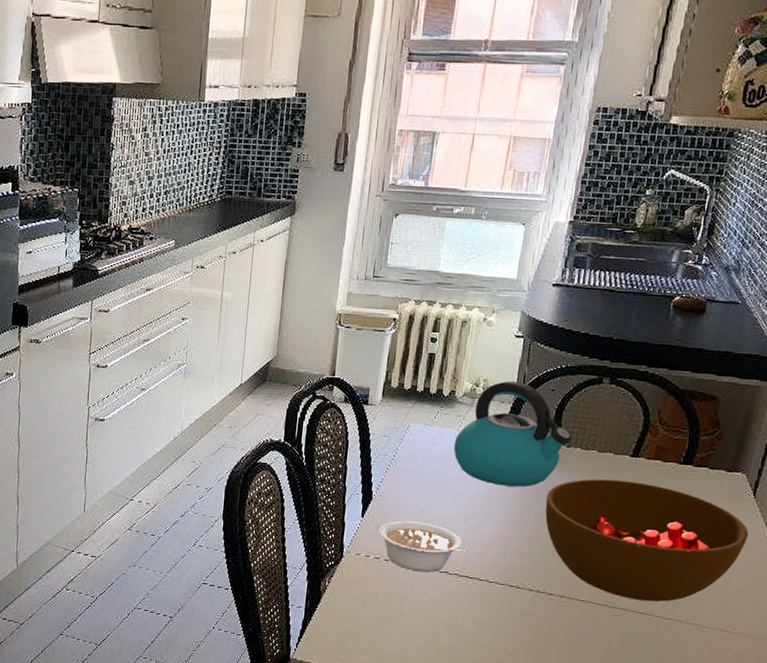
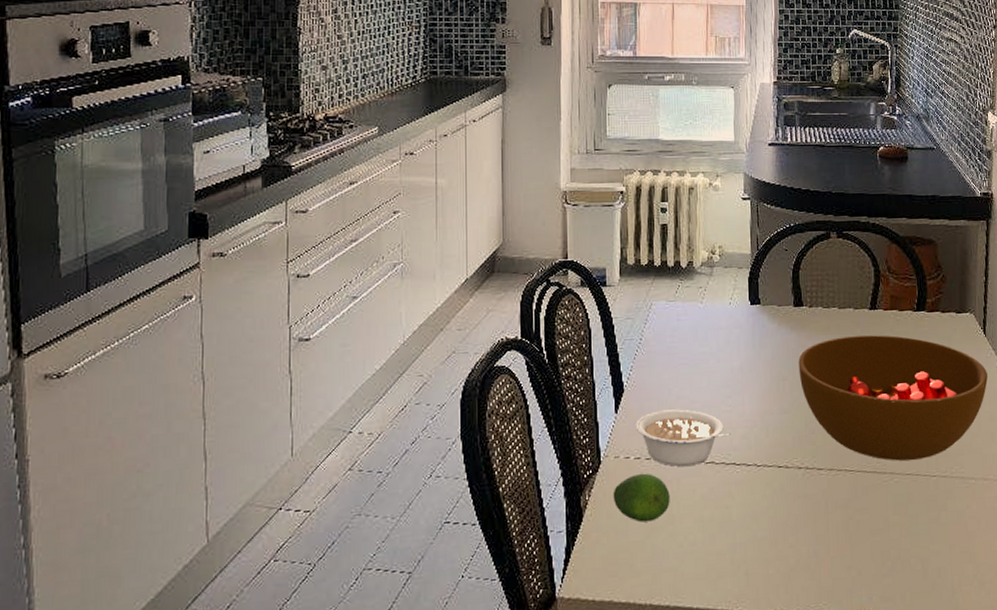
fruit: none [350,571,403,612] -> present [613,473,670,523]
kettle: present [454,380,572,487] -> none [700,244,812,357]

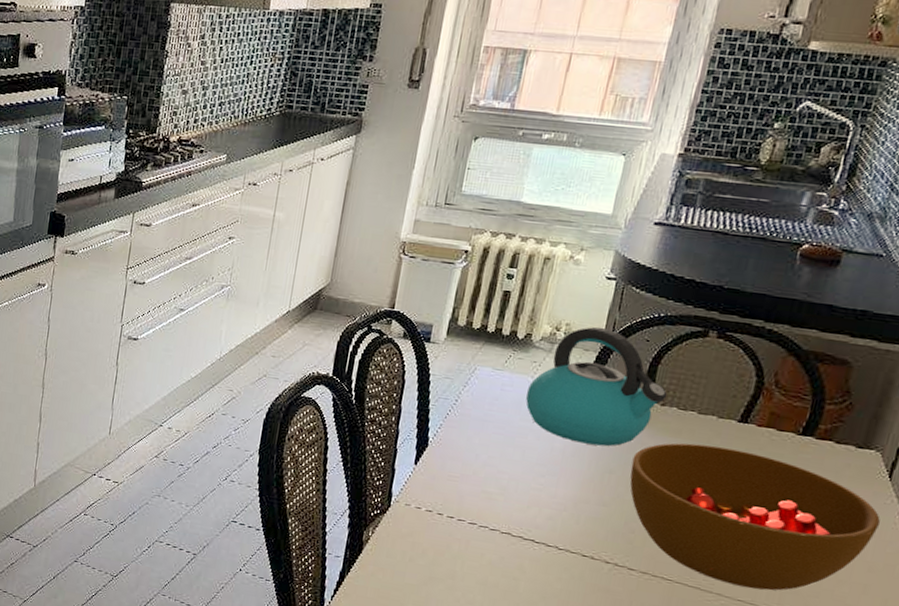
fruit: present [613,473,670,523] -> none [396,525,457,571]
legume: present [635,409,730,467] -> none [433,472,535,532]
kettle: none [700,244,812,357] -> present [526,327,668,446]

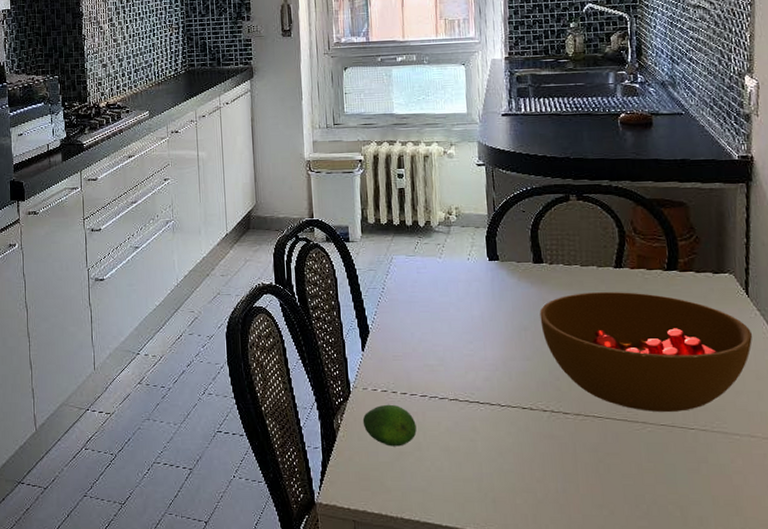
fruit: none [396,525,457,571] -> present [362,404,417,447]
kettle: present [526,327,668,446] -> none [439,206,552,308]

